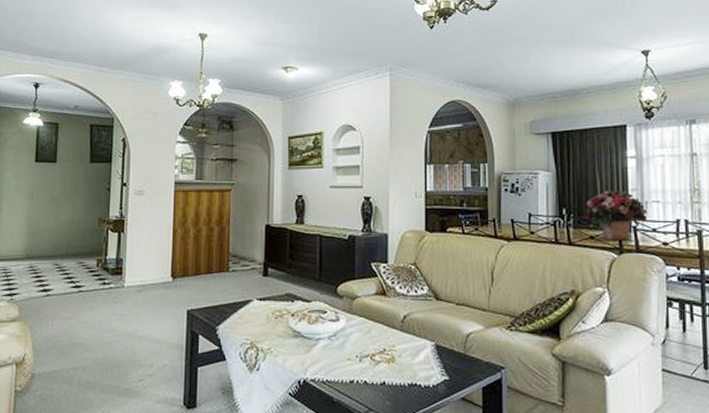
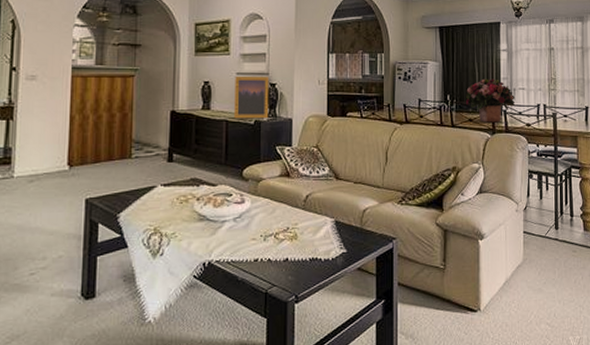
picture frame: none [328,190,363,234] -> present [234,77,269,119]

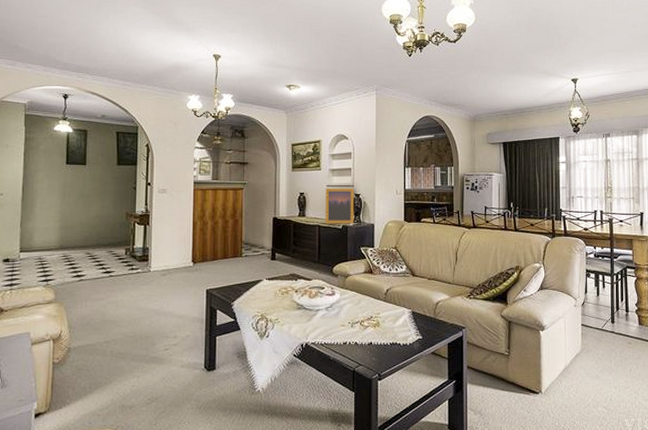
bouquet: present [465,78,516,123] -> none [527,188,574,227]

